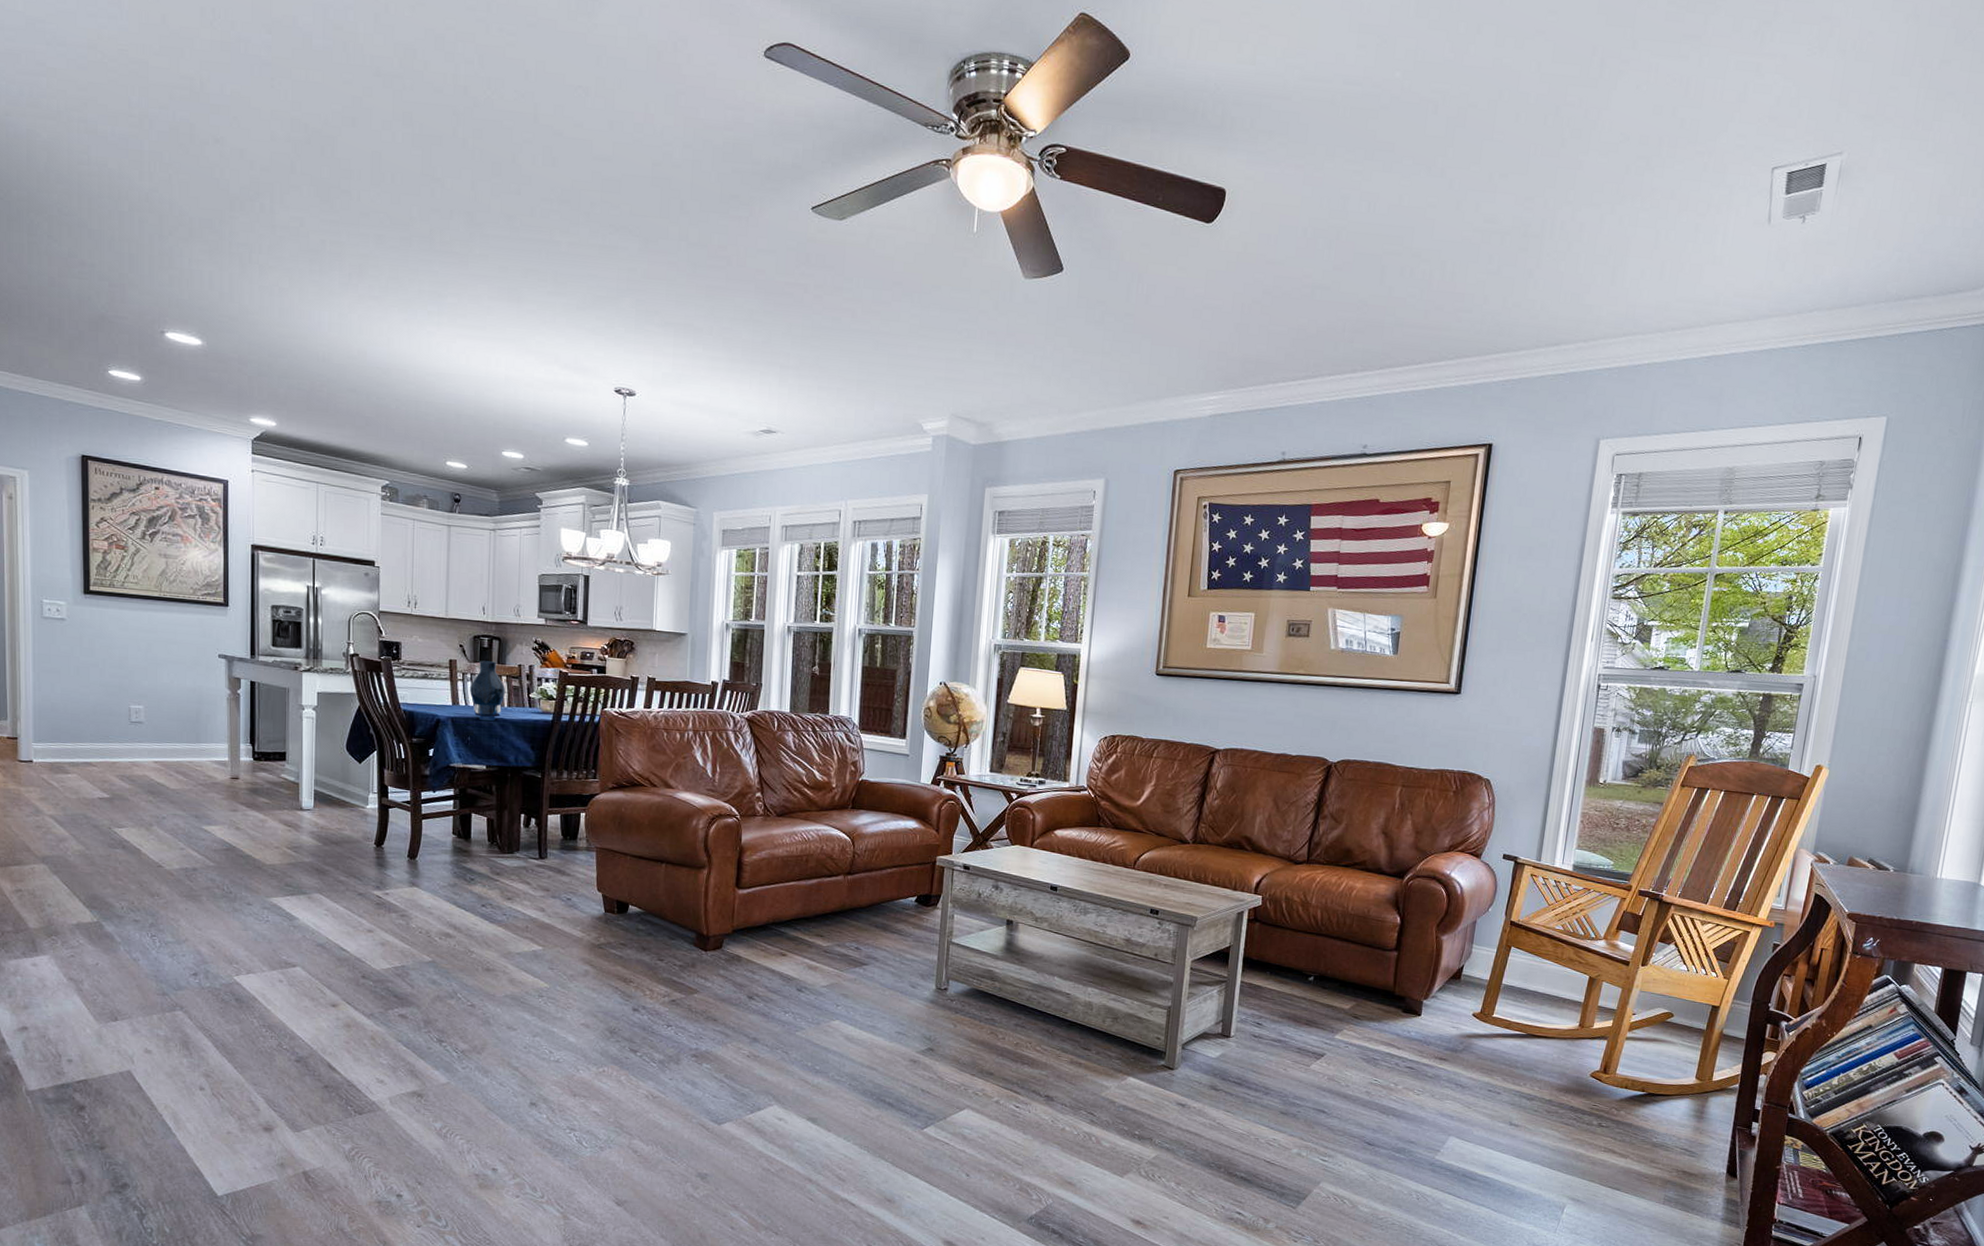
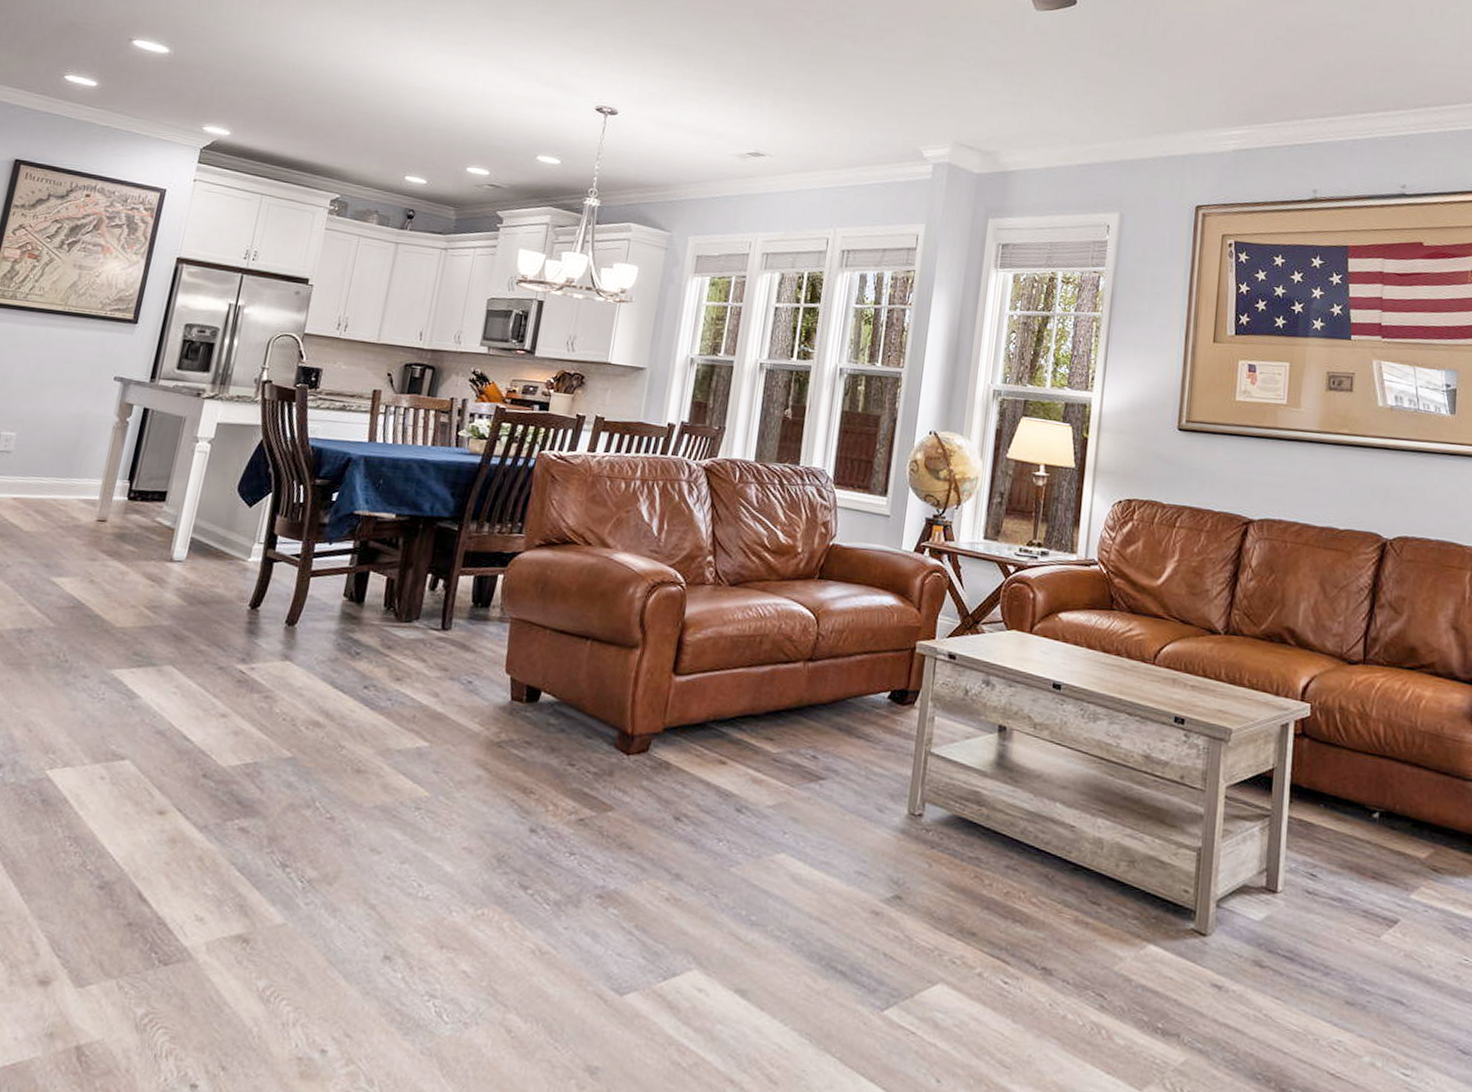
vase: present [469,660,506,722] -> none [390,391,433,462]

